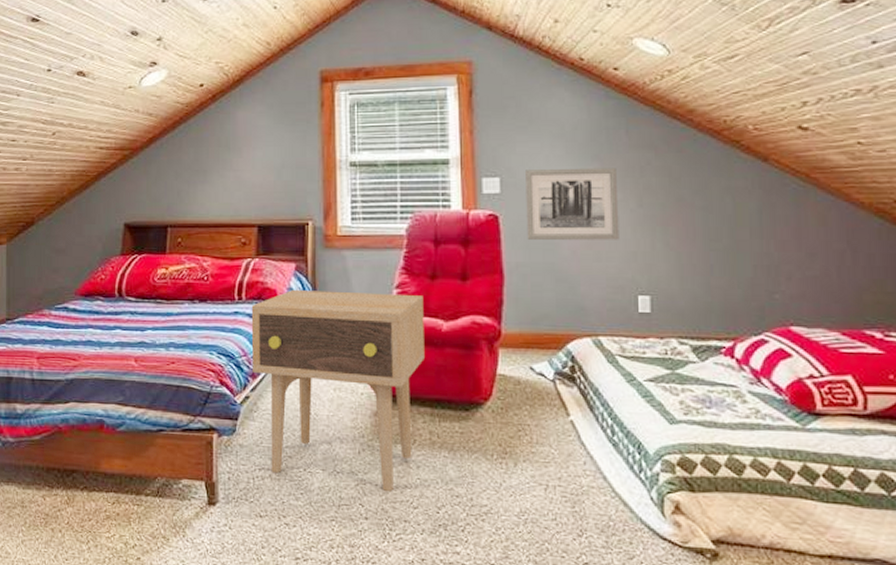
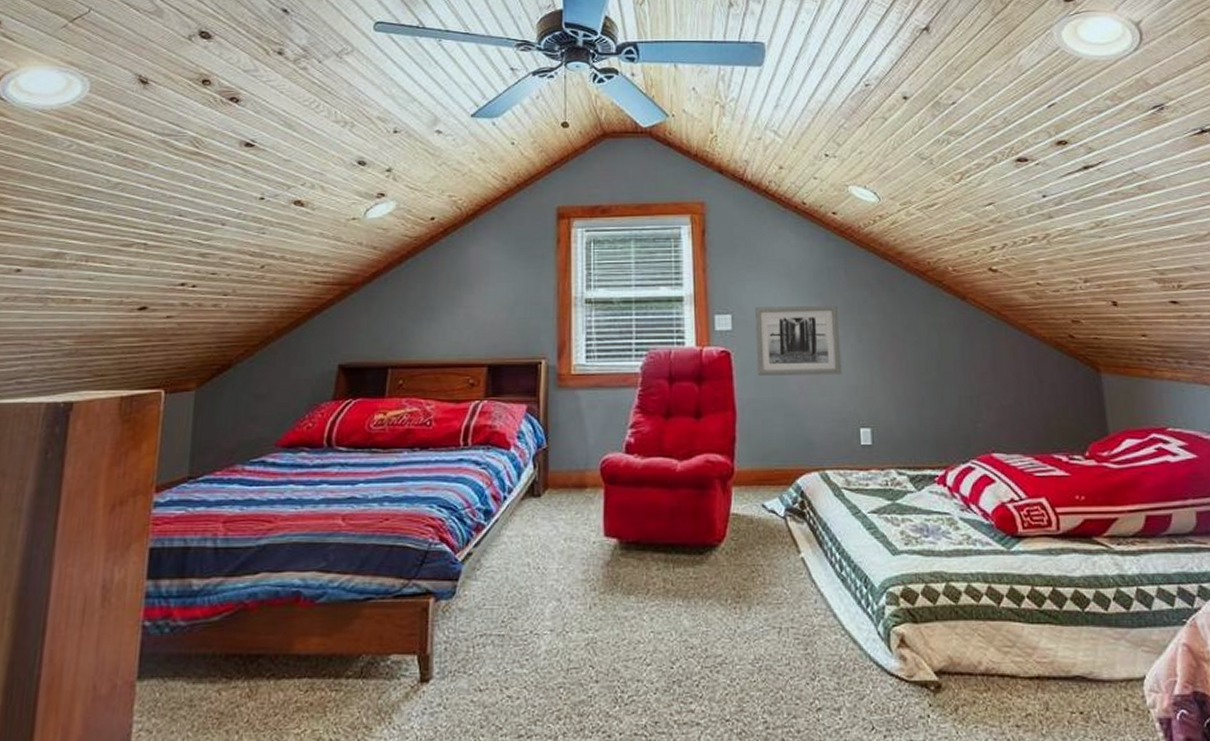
side table: present [251,290,424,493] -> none [477,433,659,650]

